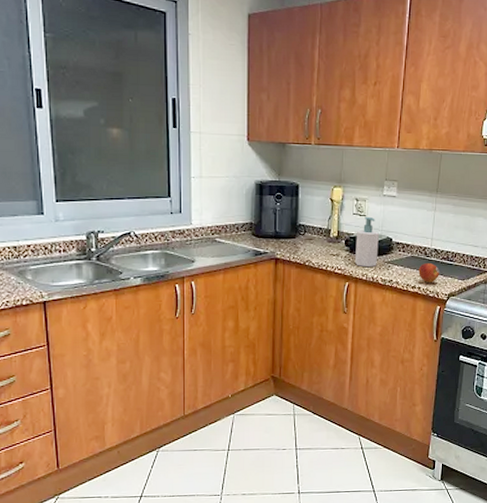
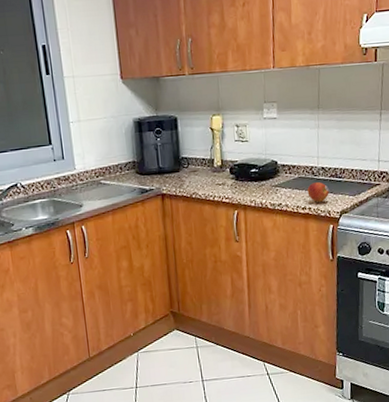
soap bottle: present [354,216,379,268] -> none [240,141,265,194]

